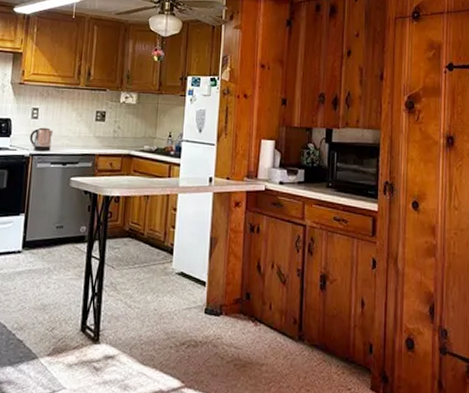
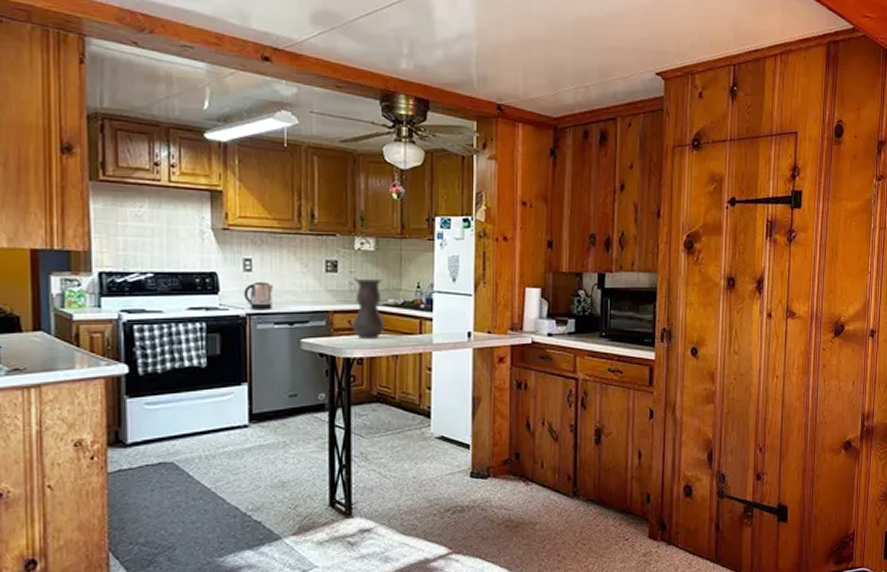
vase: none [113,128,142,180] -> present [352,279,385,339]

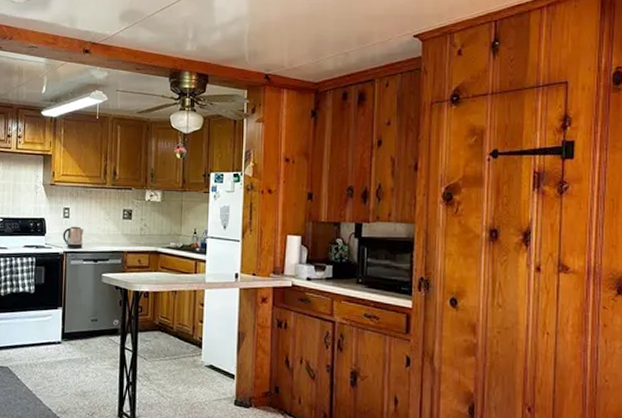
vase: present [352,279,385,339] -> none [141,225,167,276]

